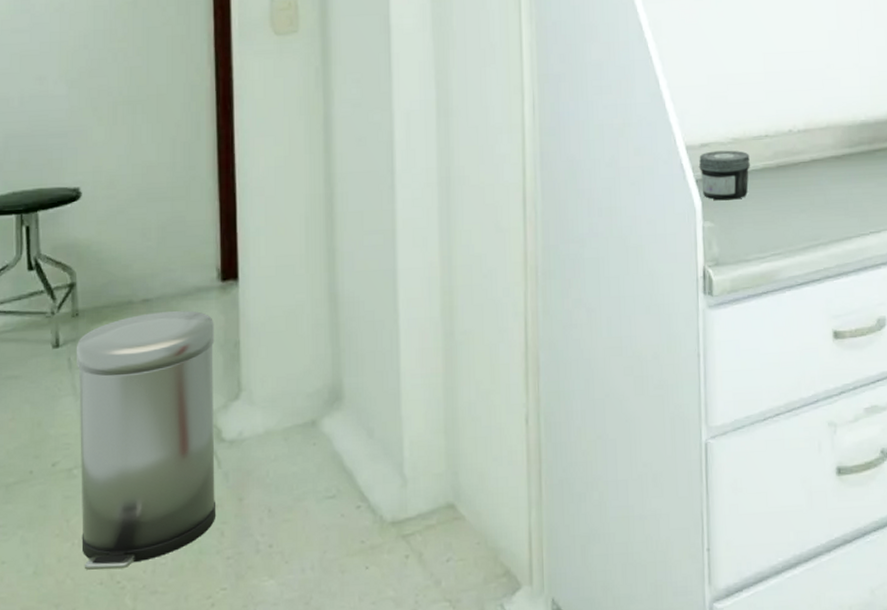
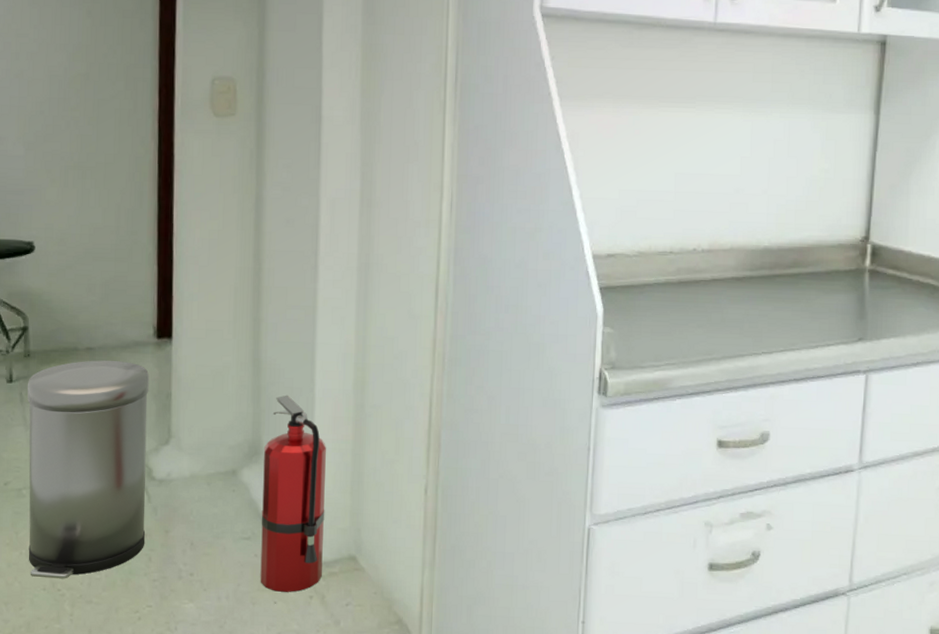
fire extinguisher: none [345,329,418,555] -> present [260,395,326,592]
jar: present [698,150,751,201] -> none [603,262,654,310]

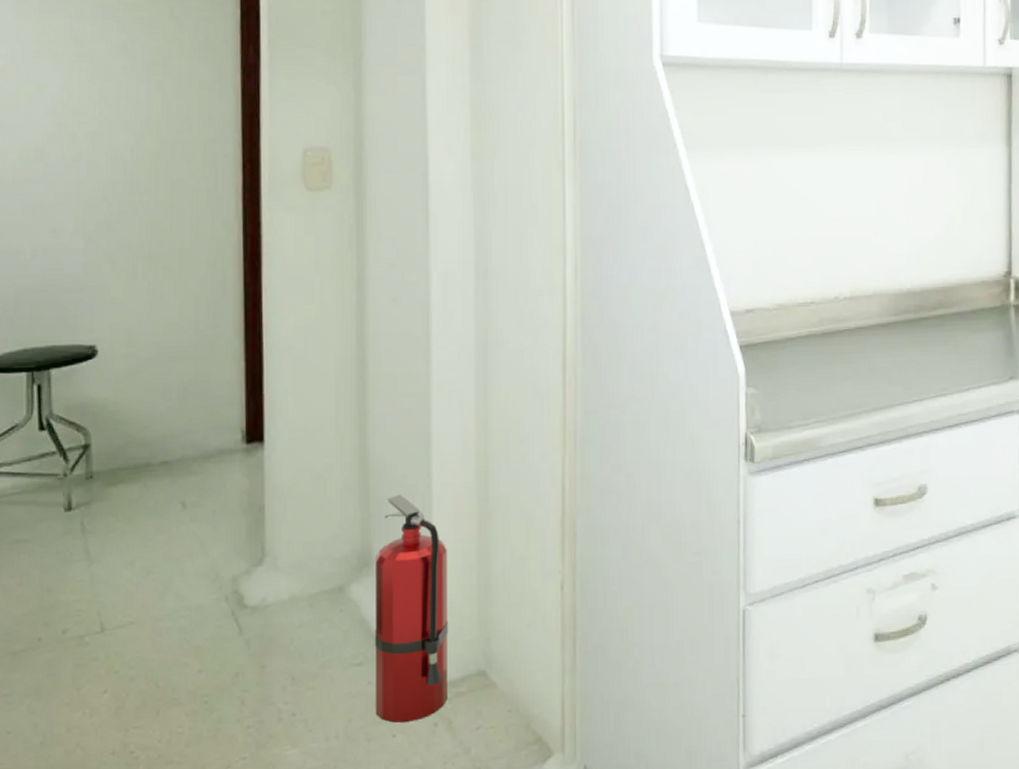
pedal bin: present [27,360,150,579] -> none [89,473,238,740]

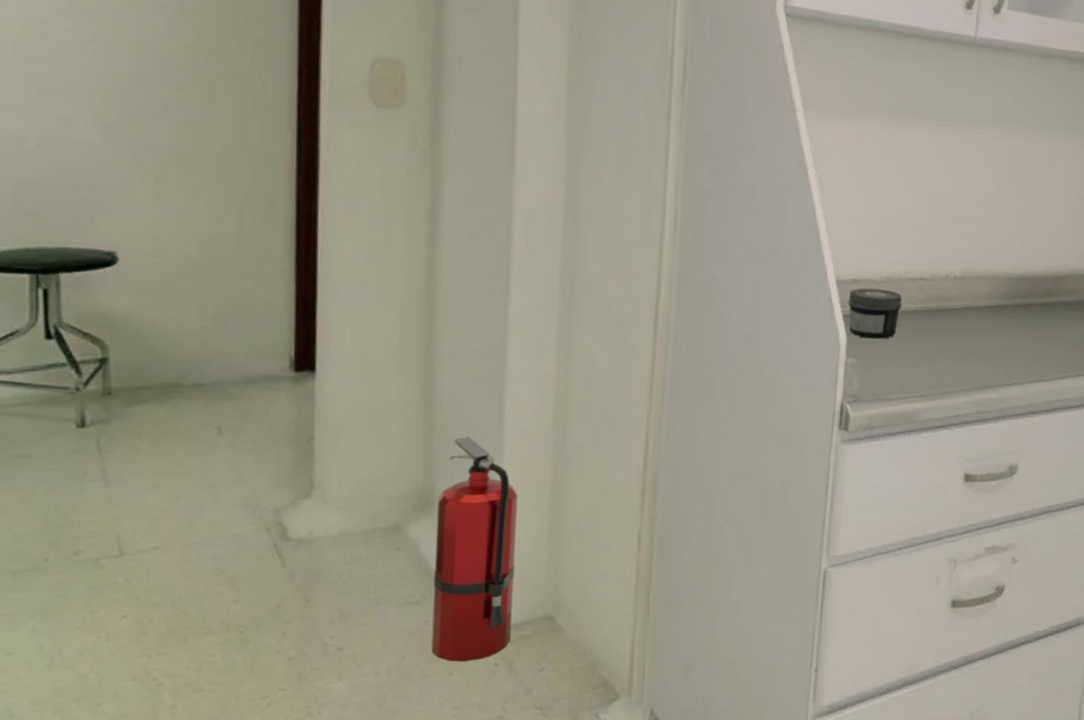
jar: none [743,316,796,367] -> present [847,288,903,339]

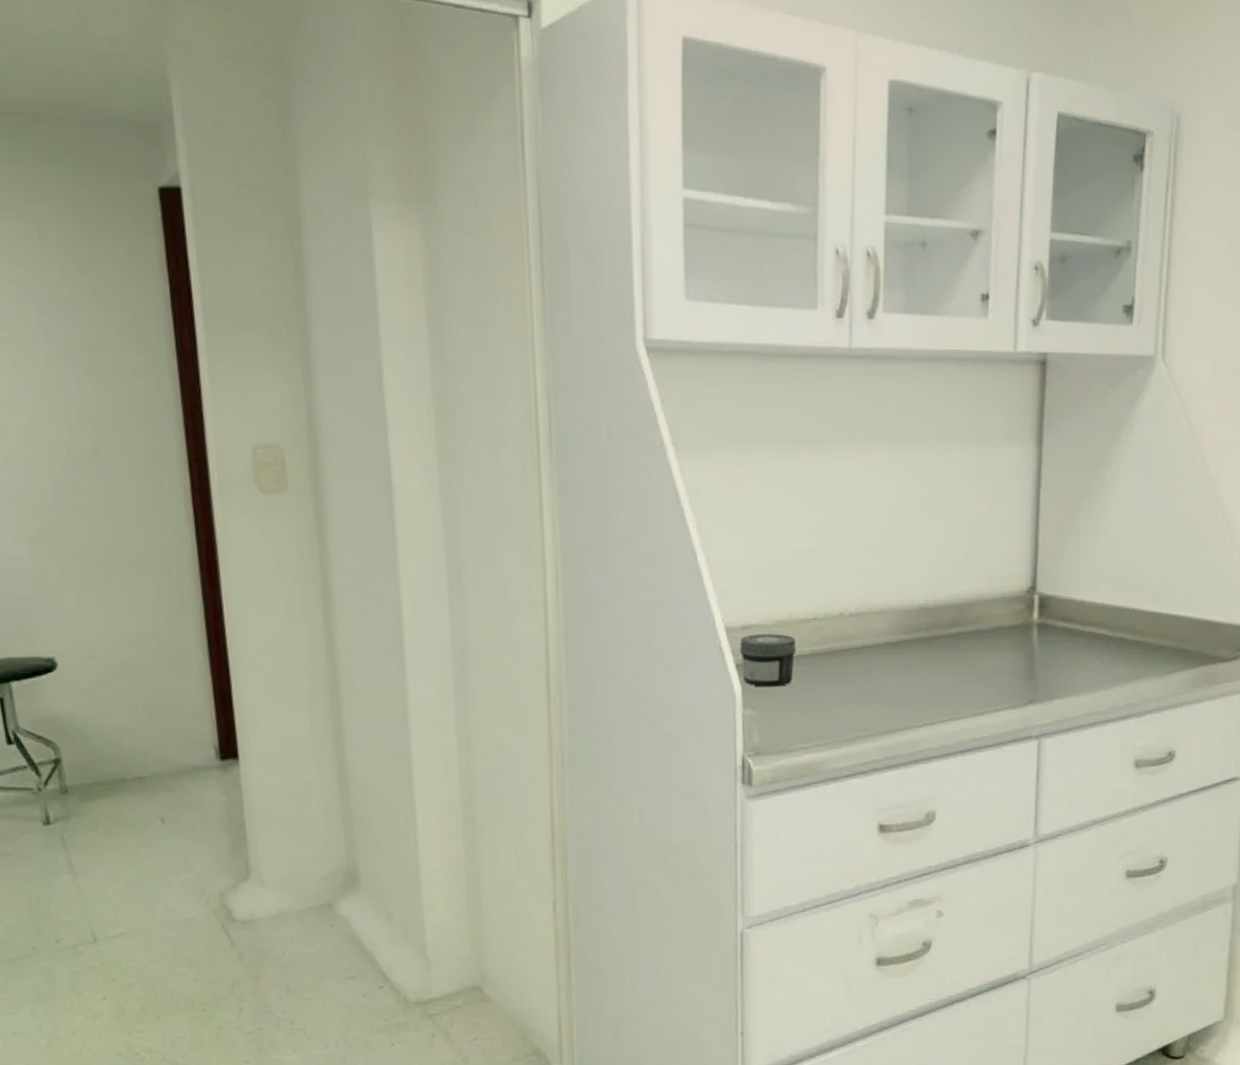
fire extinguisher: present [431,436,518,661] -> none [361,813,444,1032]

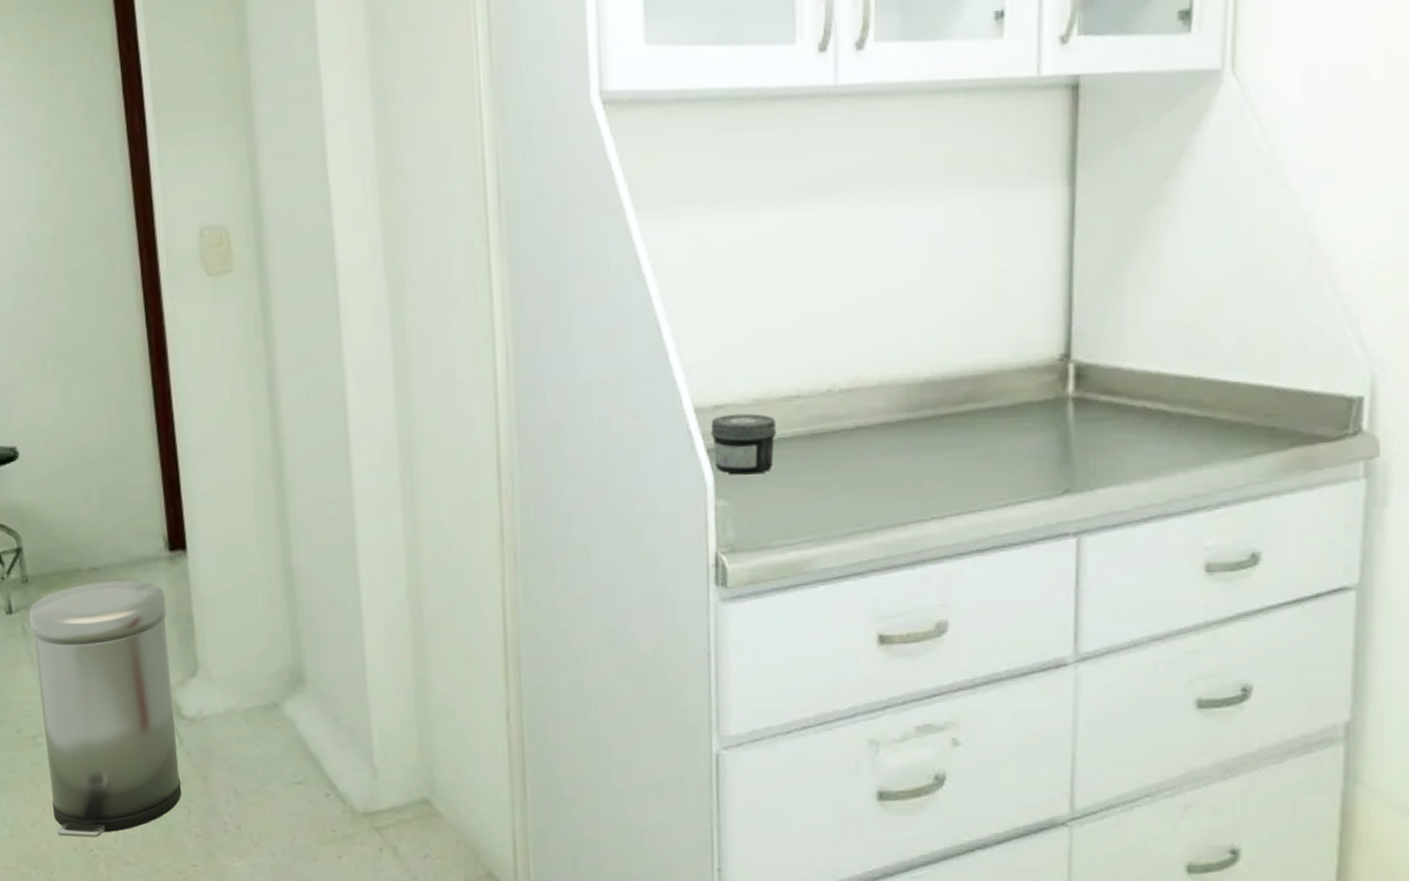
pedal bin: none [68,789,232,1043] -> present [28,580,181,838]

